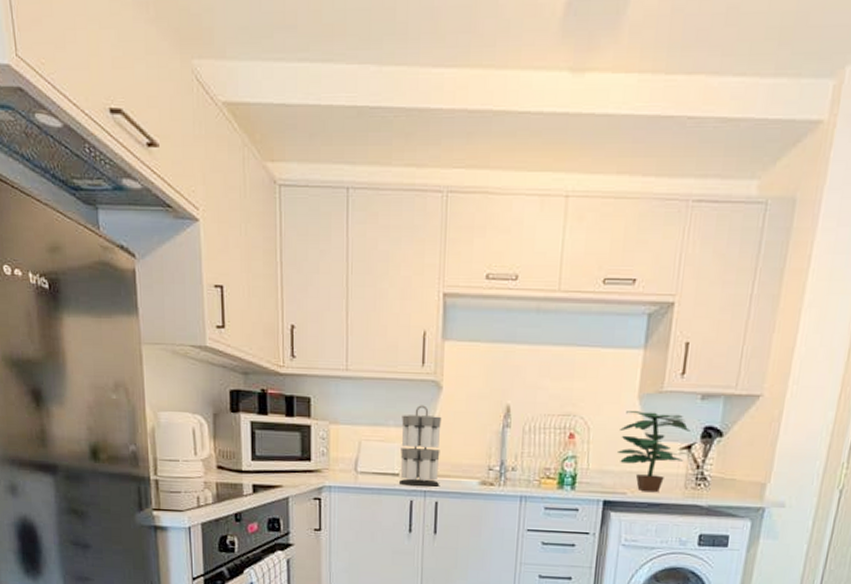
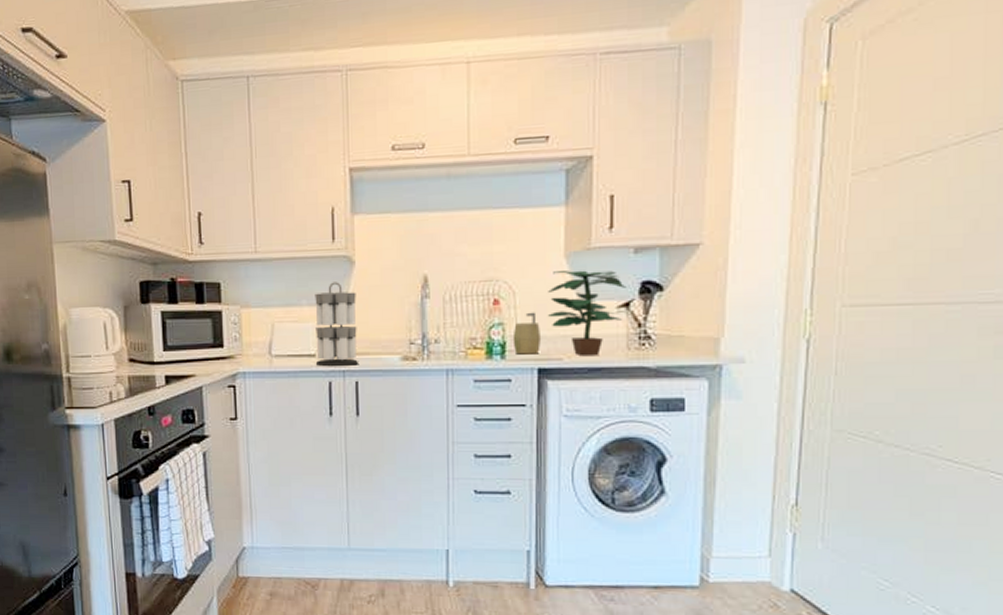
soap dispenser: none [583,447,609,487] -> present [512,312,540,355]

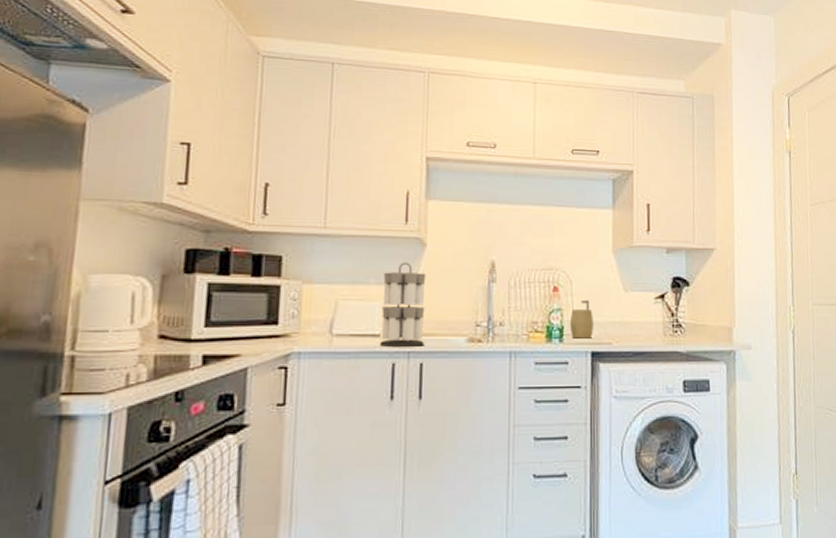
potted plant: present [548,270,627,355] -> none [599,264,662,340]

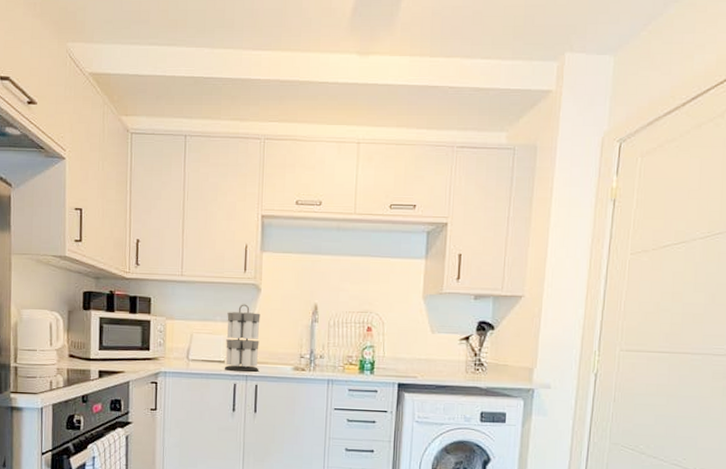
soap dispenser: present [569,299,593,339] -> none [380,339,402,372]

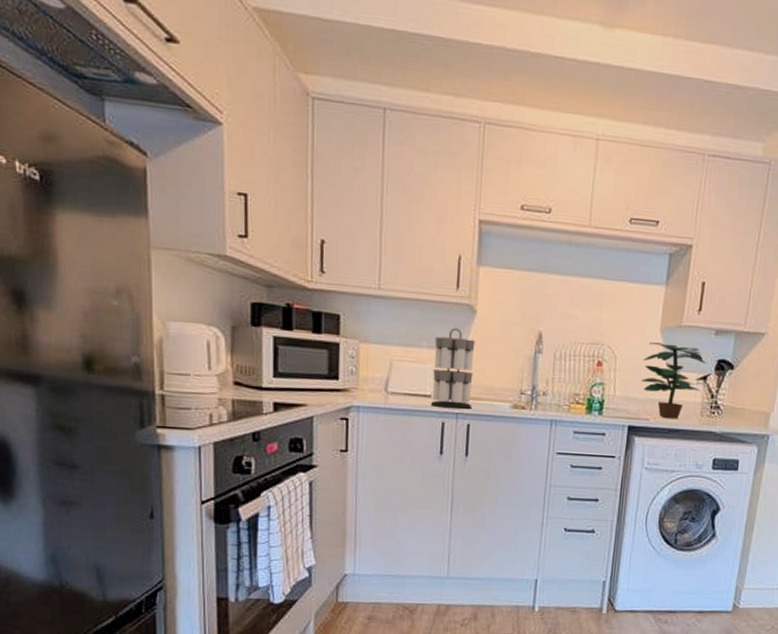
potted plant: none [408,309,468,375] -> present [642,342,706,418]

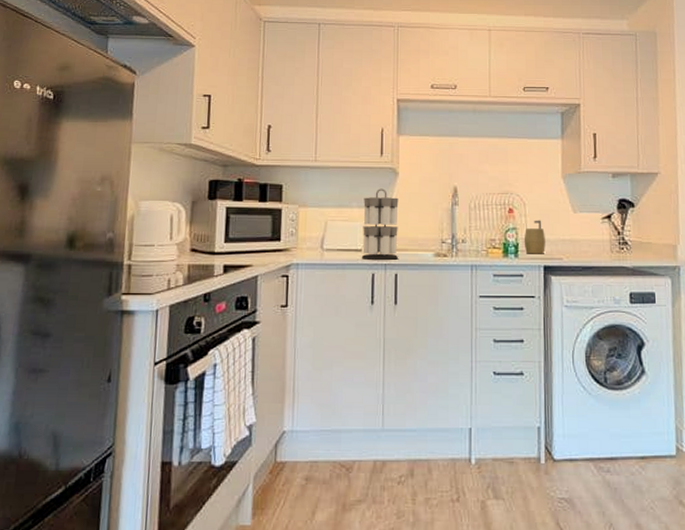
soap dispenser: none [610,376,634,413] -> present [524,220,545,254]
potted plant: present [642,342,706,418] -> none [550,188,608,256]

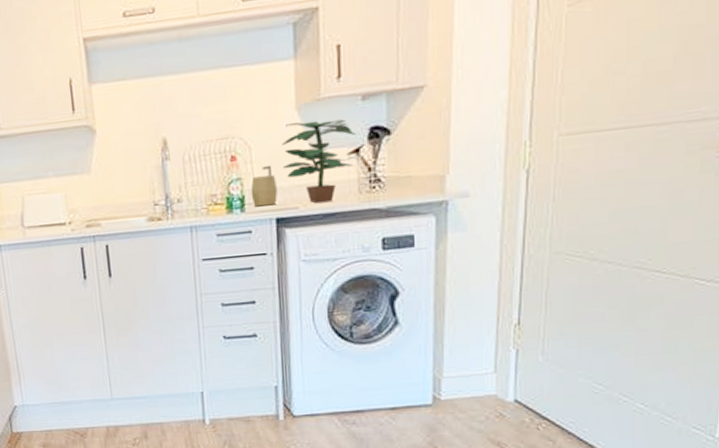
spice rack: present [361,189,399,261] -> none [60,151,107,235]
potted plant: none [550,188,608,256] -> present [282,119,356,203]

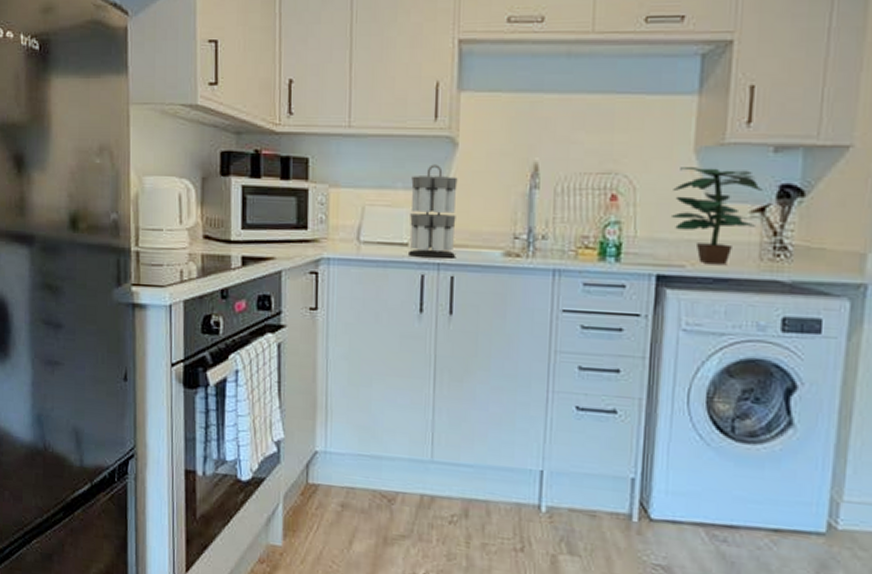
spice rack: none [60,151,107,235] -> present [407,164,458,260]
soap dispenser: present [250,165,278,207] -> none [629,211,662,259]

